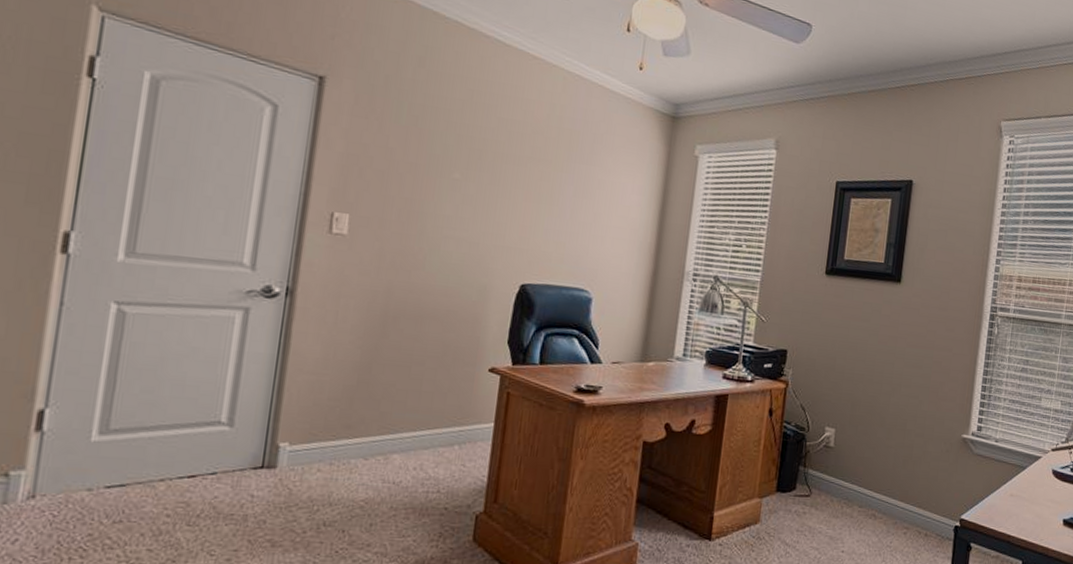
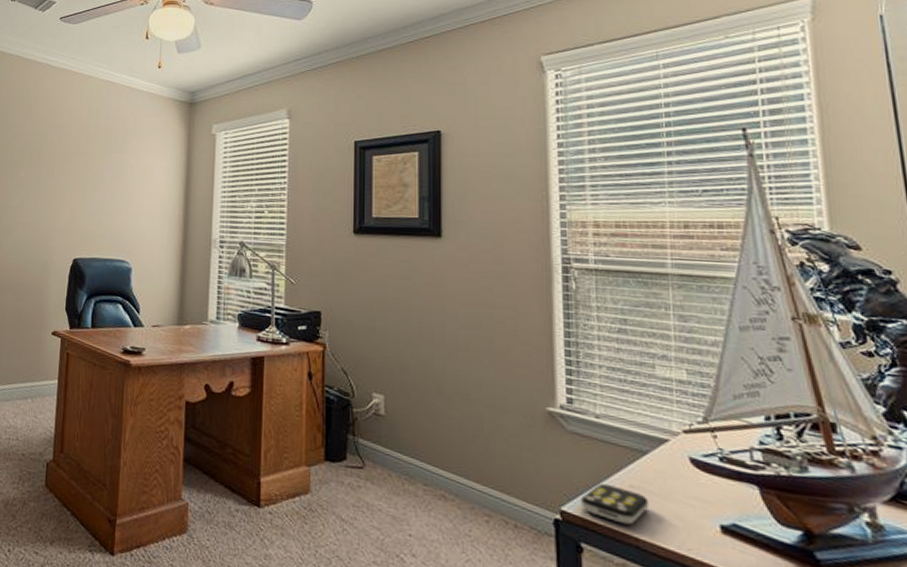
remote control: none [975,494,1021,525] -> present [581,483,650,525]

